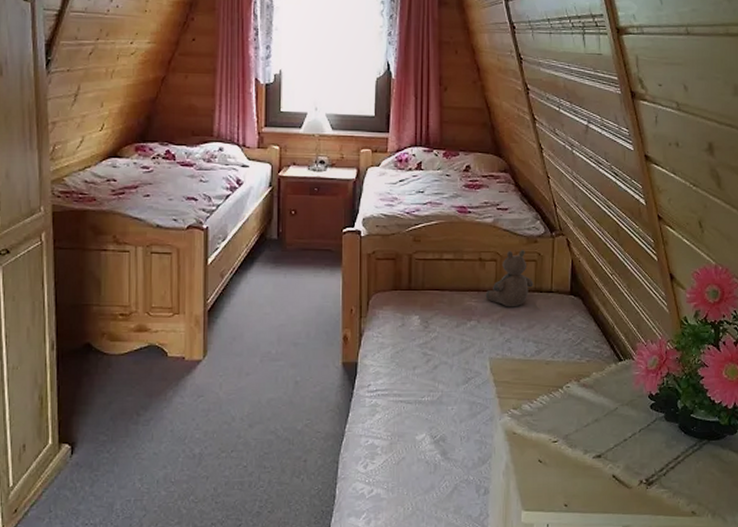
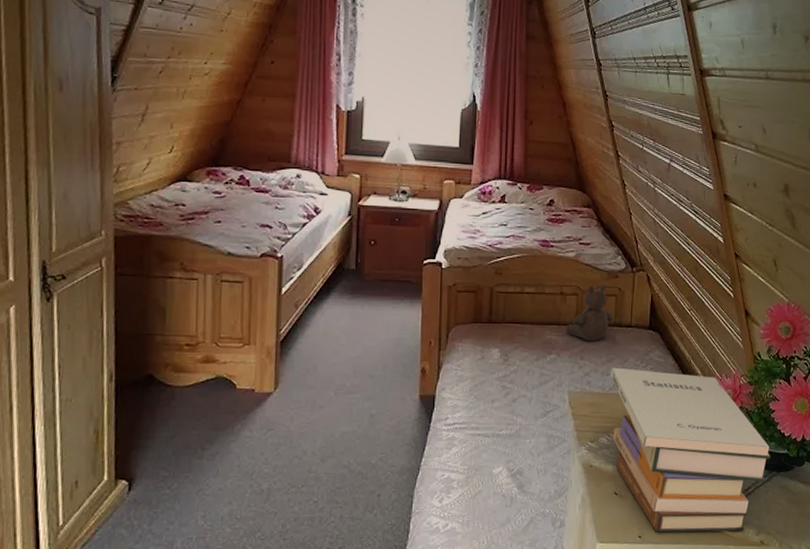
books: none [531,333,700,502] -> present [609,367,770,533]

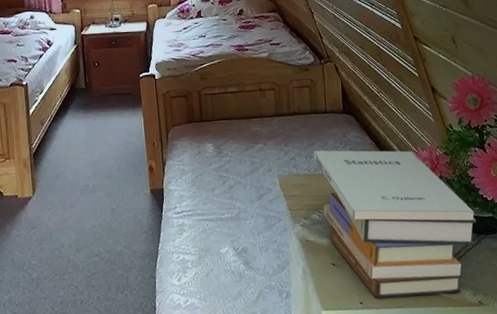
teddy bear: present [566,285,614,341] -> none [268,78,310,130]

